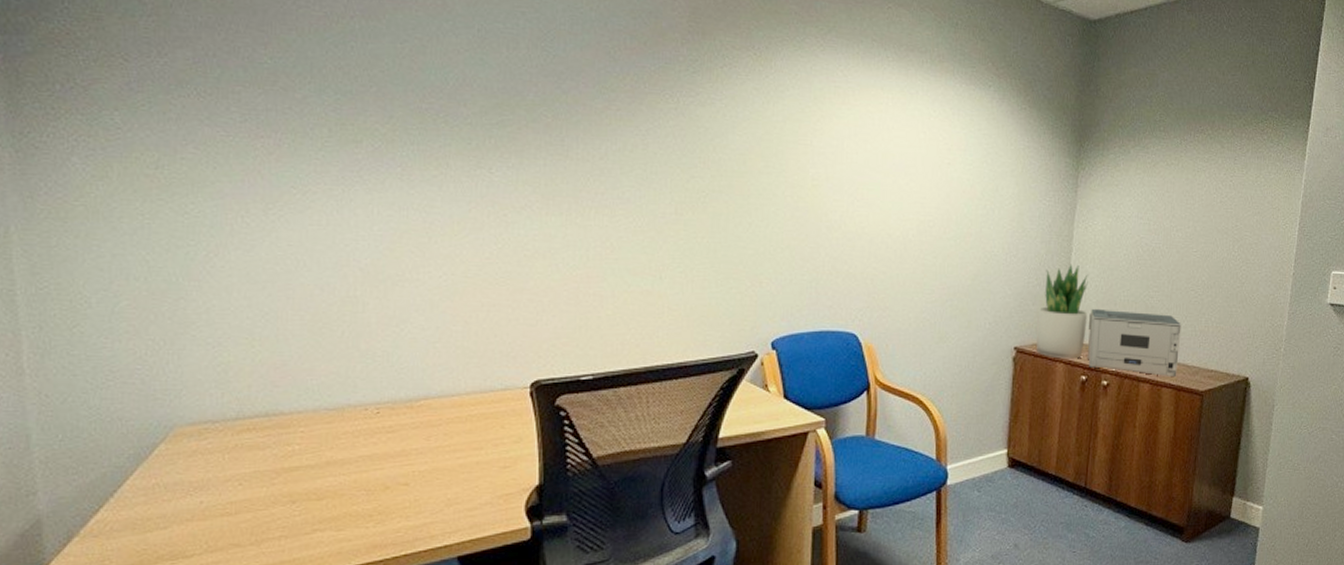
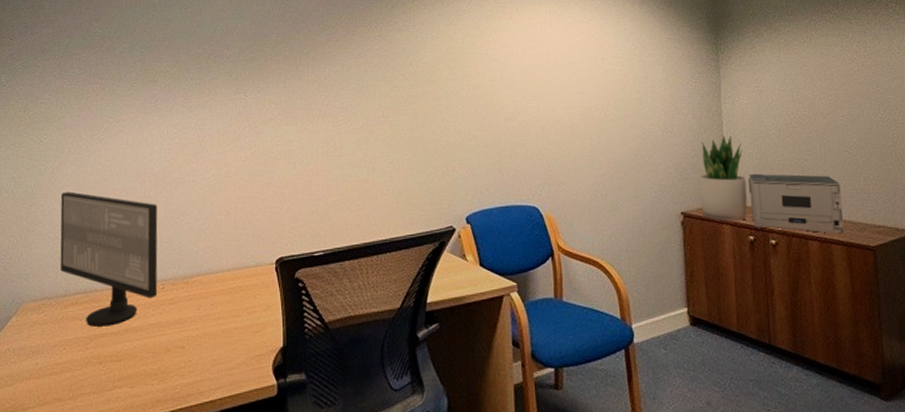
computer monitor: none [223,284,371,458] -> present [60,191,158,327]

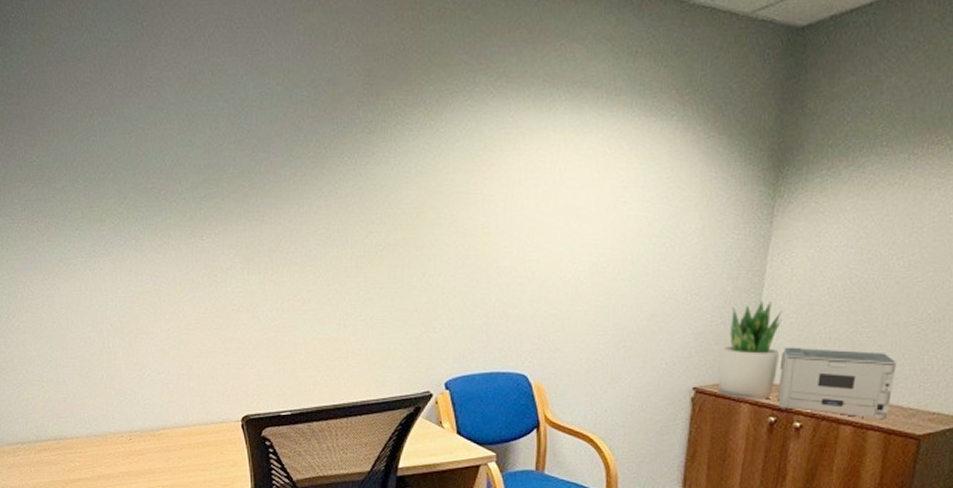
computer monitor: present [60,191,158,327] -> none [20,339,126,472]

